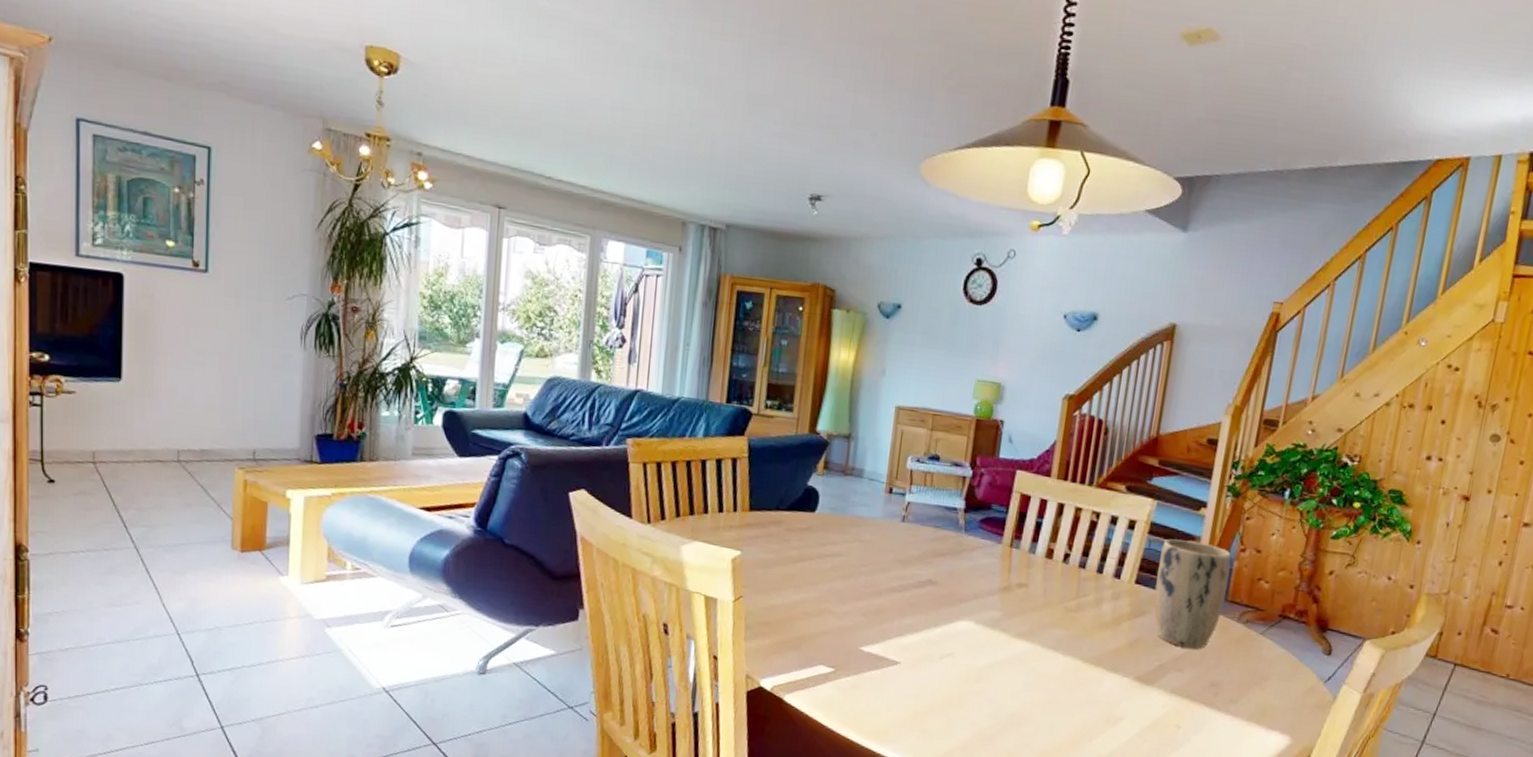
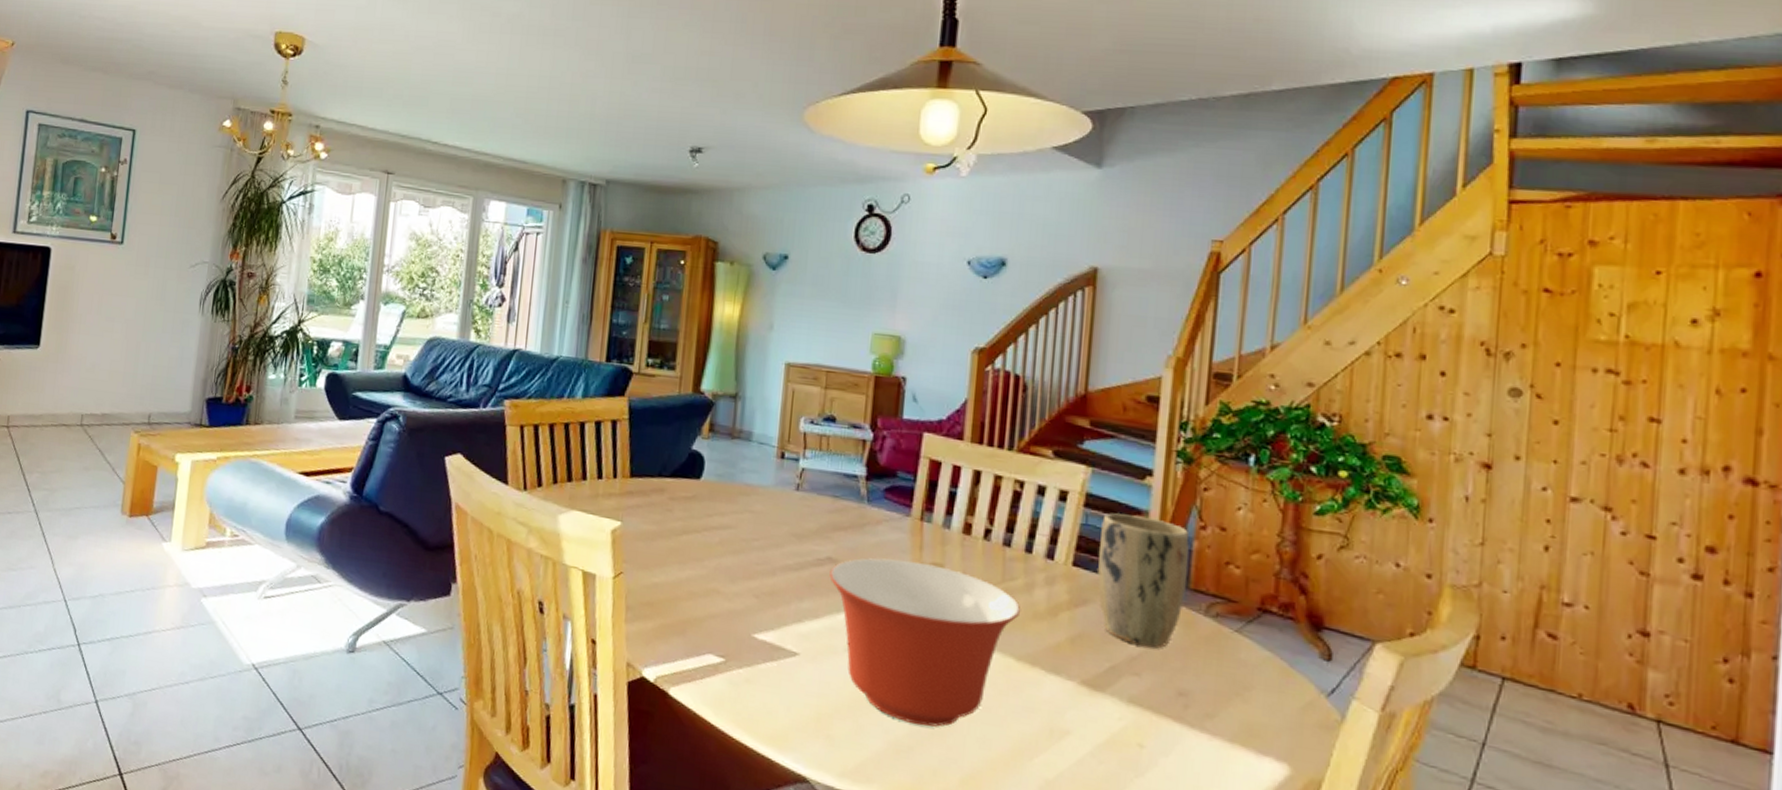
mixing bowl: none [929,580,1091,719] -> present [829,558,1021,727]

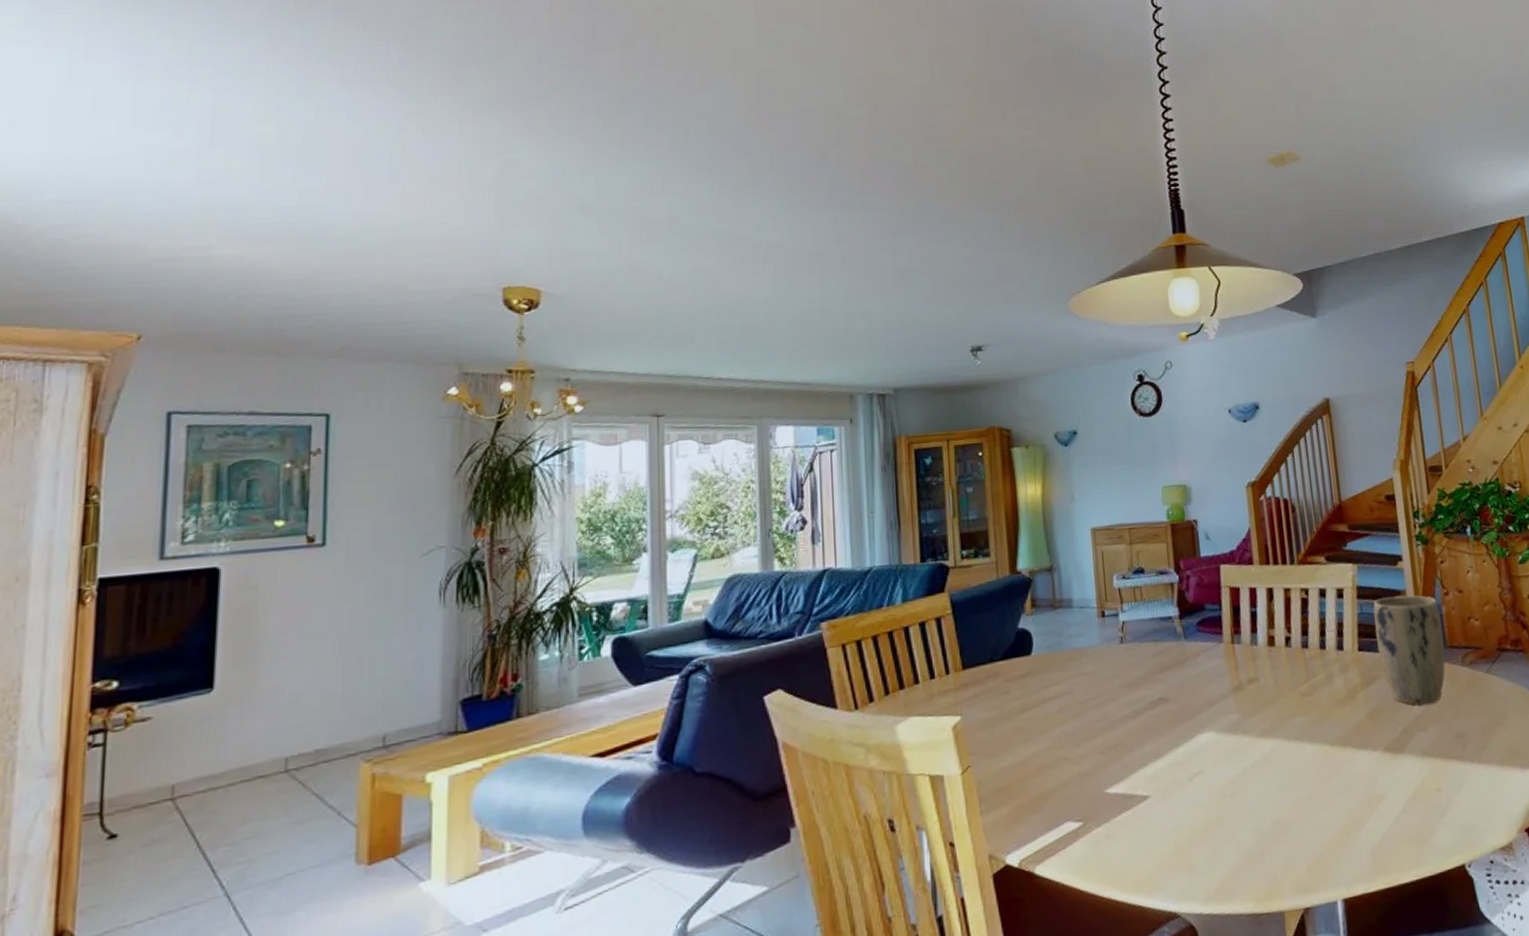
mixing bowl: present [829,558,1021,727] -> none [1163,680,1327,831]

